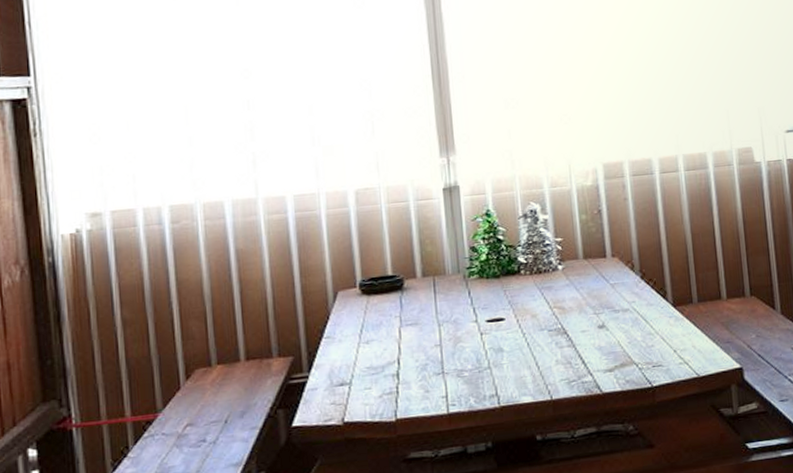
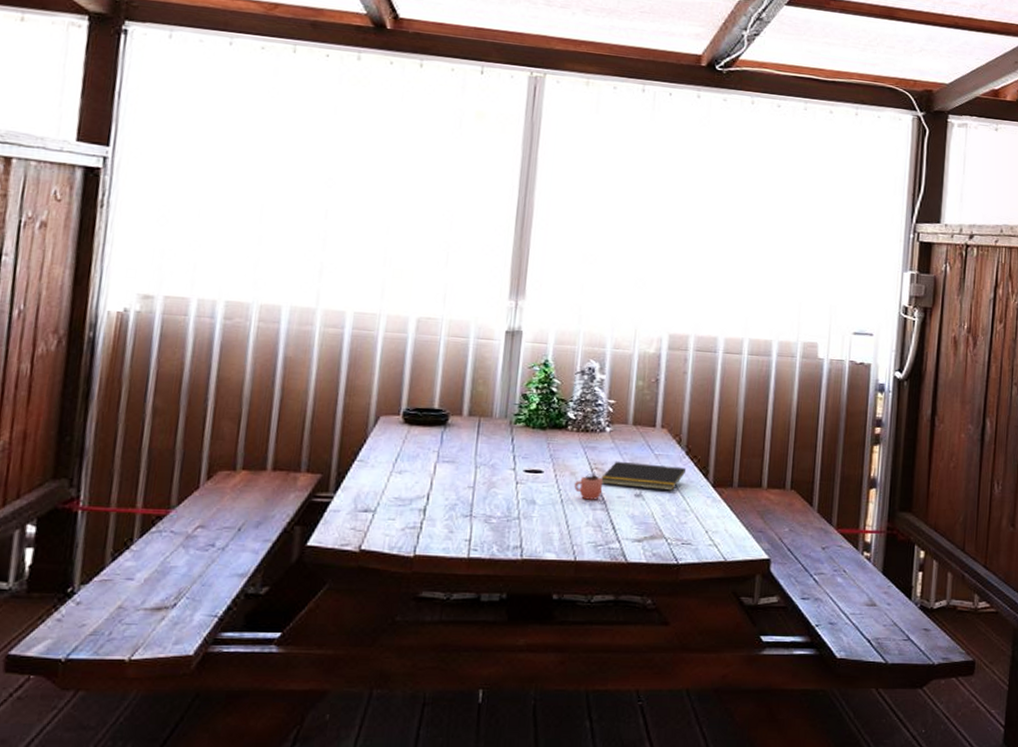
cocoa: none [537,298,565,339] -> present [574,458,604,500]
notepad: none [562,292,644,322] -> present [601,461,685,491]

